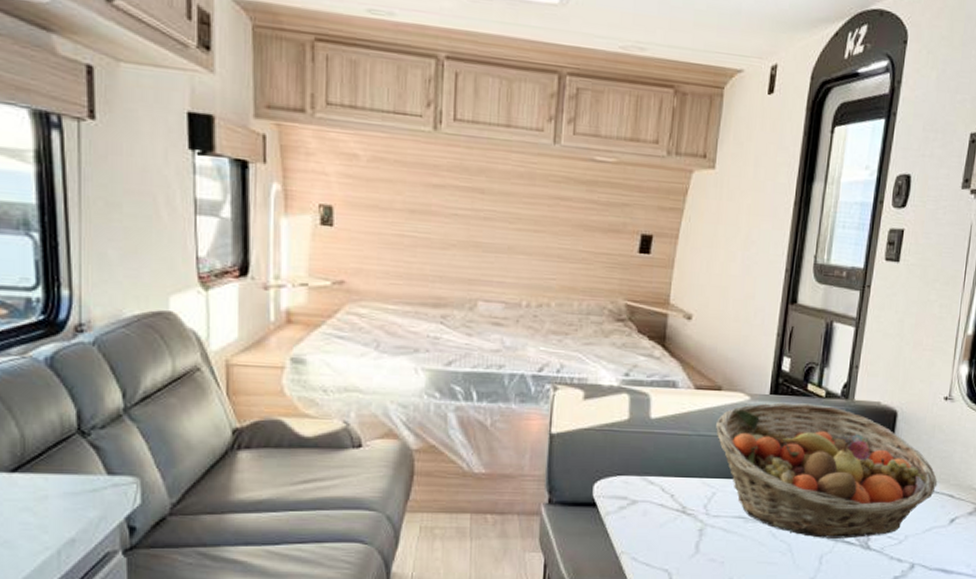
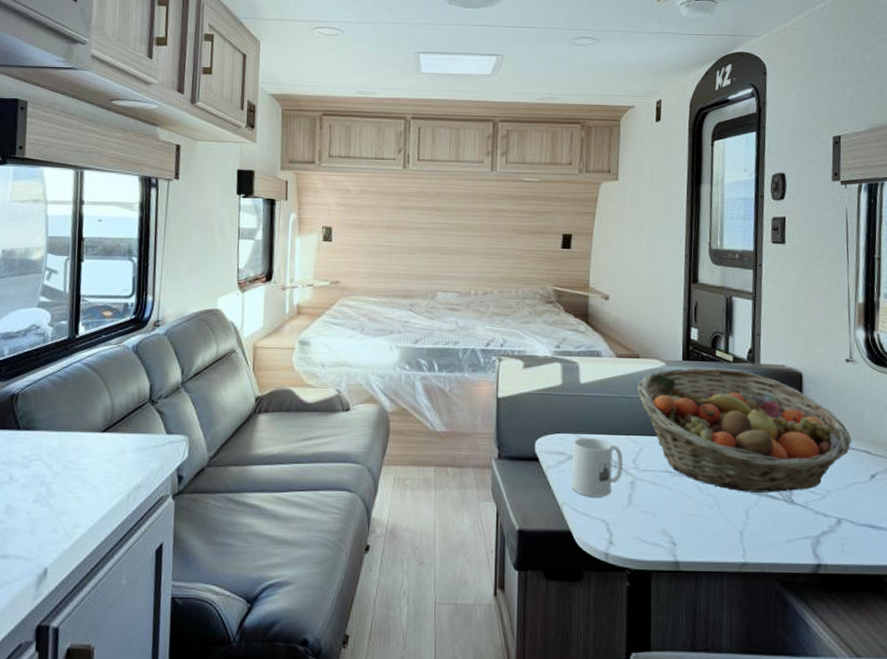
mug: none [632,481,693,546] -> present [571,438,622,497]

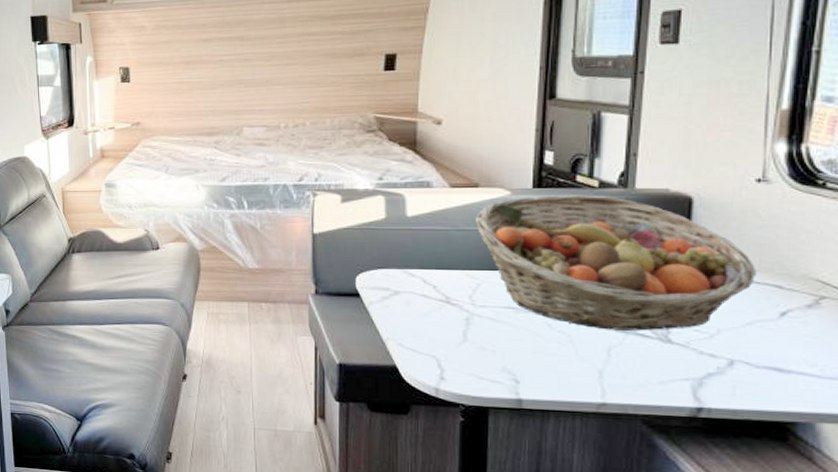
mug: present [571,438,622,497] -> none [397,273,456,333]

